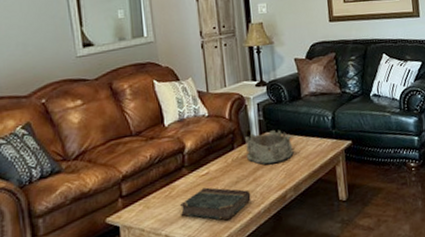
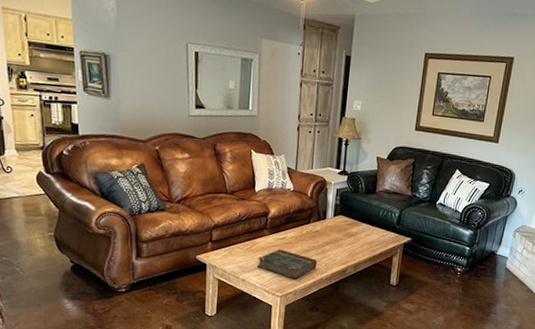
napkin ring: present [244,130,294,166] -> none [319,213,360,243]

